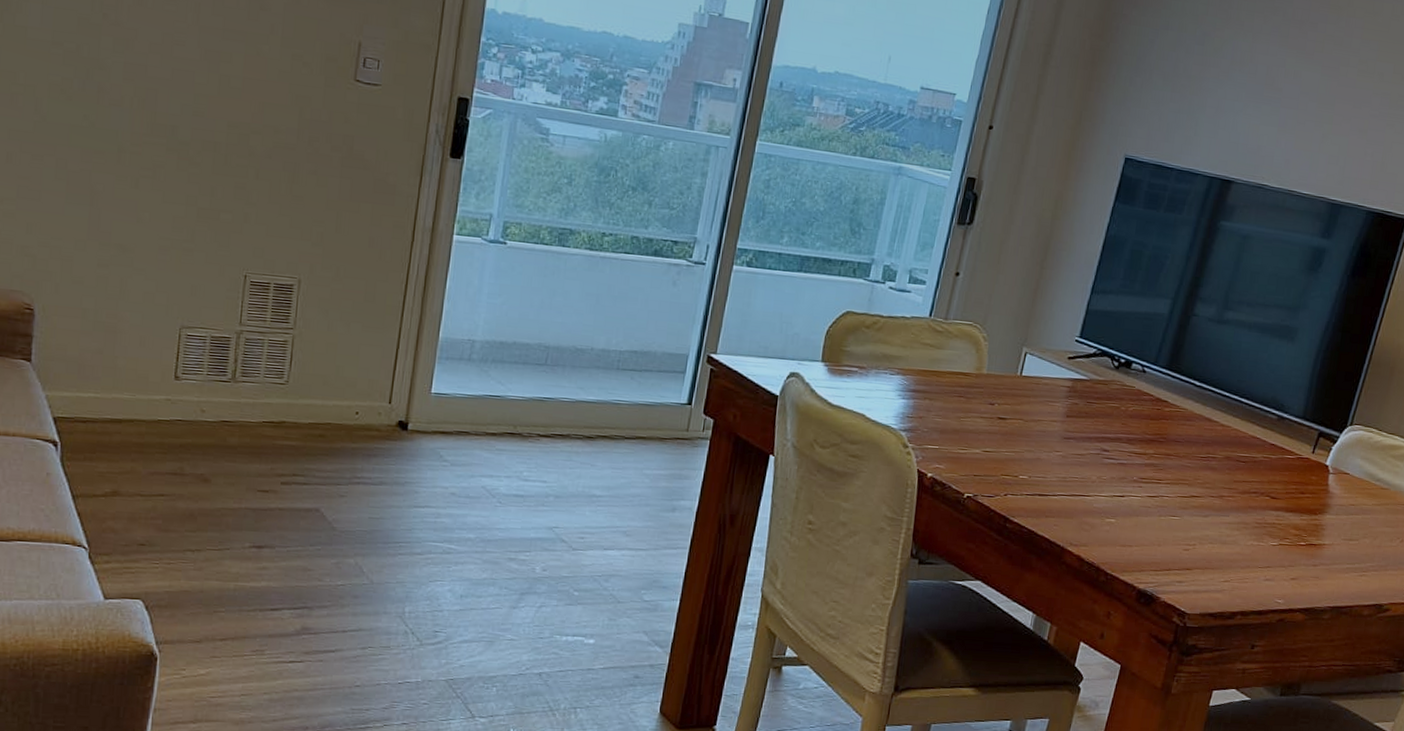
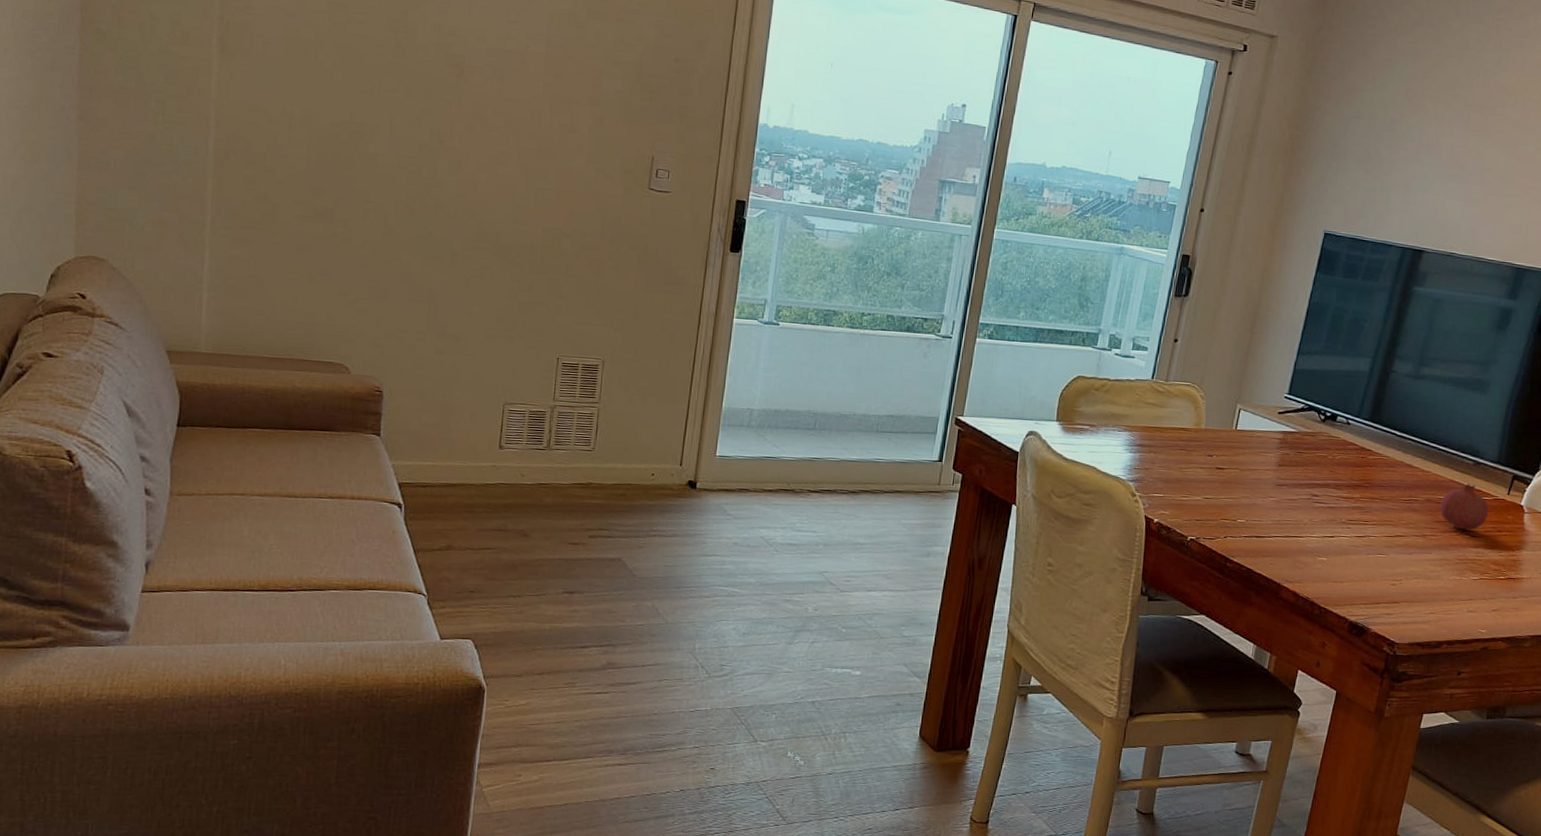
fruit: none [1239,439,1292,491] -> present [1439,482,1489,530]

